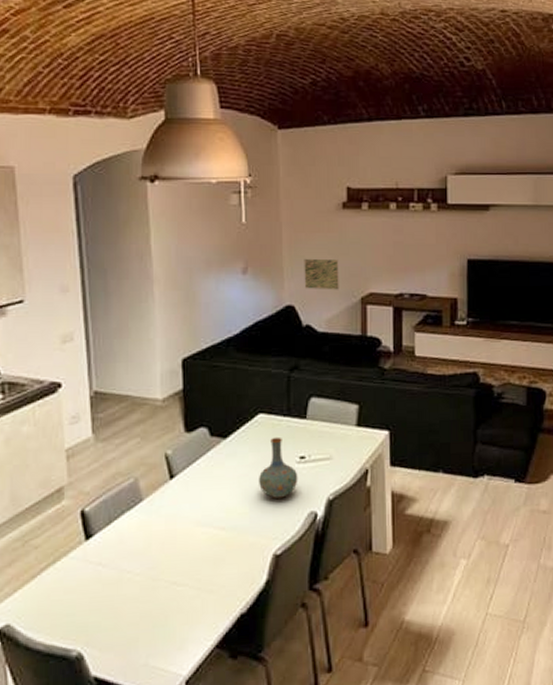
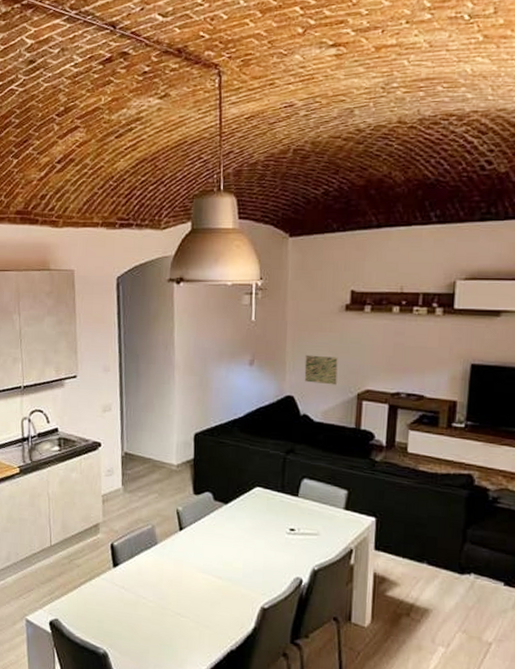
vase: present [259,436,298,500] -> none [253,508,288,562]

